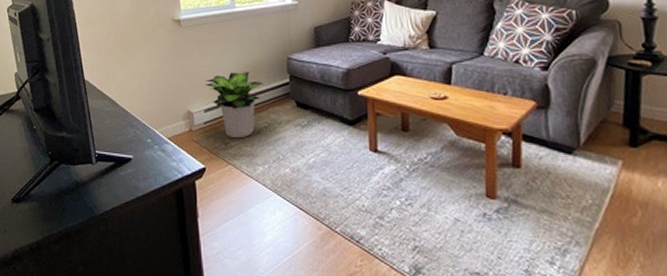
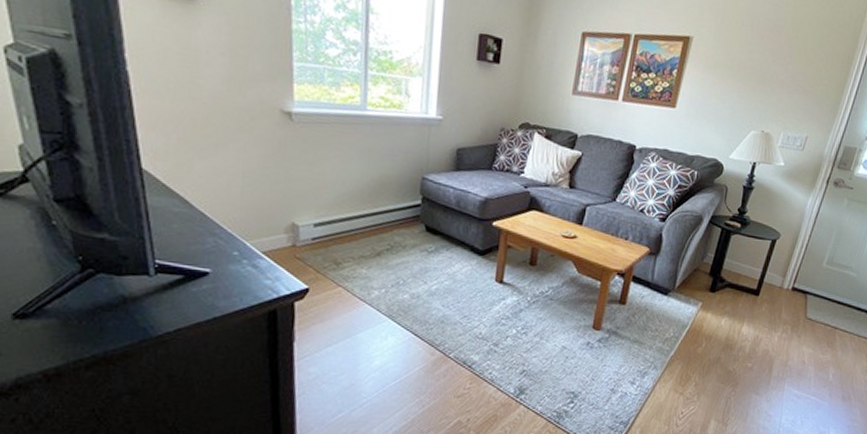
potted plant: present [205,72,265,139] -> none [317,185,392,260]

